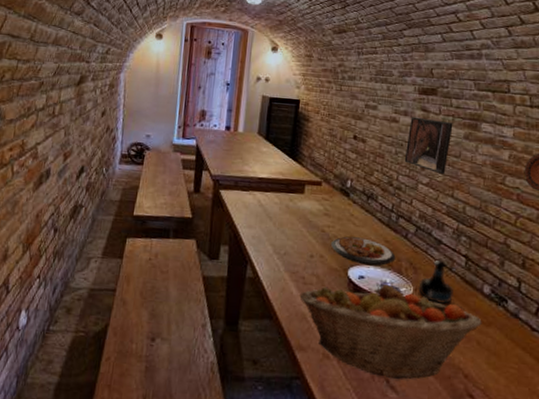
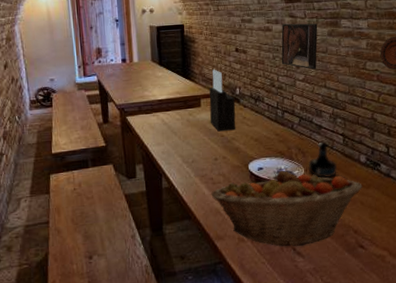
knife block: none [311,154,345,227] -> present [209,69,236,132]
plate: present [331,236,396,266] -> none [231,135,286,158]

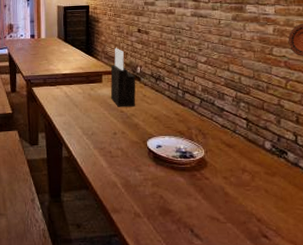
fruit basket: present [211,171,363,247] -> none [109,149,267,228]
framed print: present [281,23,318,70] -> none [183,7,222,53]
tequila bottle: present [308,141,337,178] -> none [208,124,240,161]

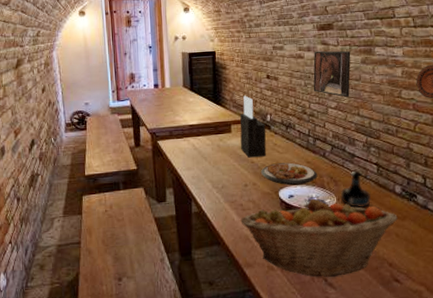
fruit basket: none [109,149,267,228] -> present [240,199,398,277]
plate: none [130,113,186,136] -> present [261,162,318,186]
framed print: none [183,7,222,53] -> present [313,50,351,98]
tequila bottle: none [208,124,240,161] -> present [340,170,371,208]

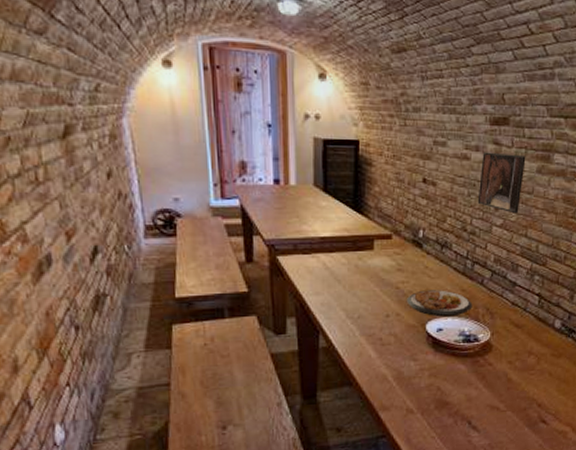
knife block: present [239,95,267,158] -> none [383,203,417,282]
fruit basket: present [240,199,398,277] -> none [378,333,553,420]
tequila bottle: present [340,170,371,208] -> none [495,301,528,344]

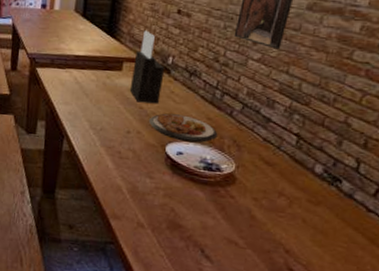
knife block: none [383,203,417,282] -> present [129,30,165,104]

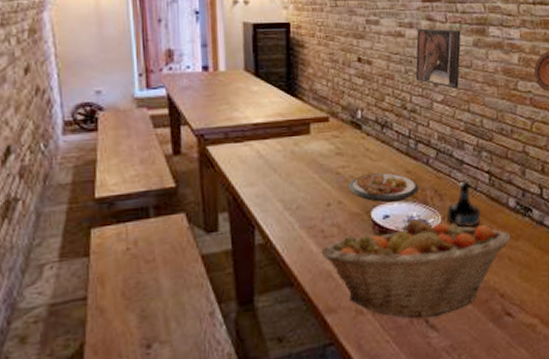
fruit basket: none [115,159,310,251] -> present [321,219,511,319]
knife block: present [129,30,165,104] -> none [321,84,356,168]
tequila bottle: none [241,137,280,182] -> present [446,180,481,228]

